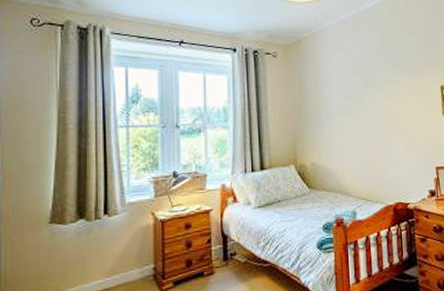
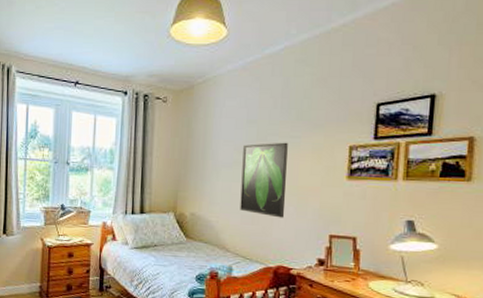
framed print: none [353,87,397,157] -> present [240,142,288,218]

